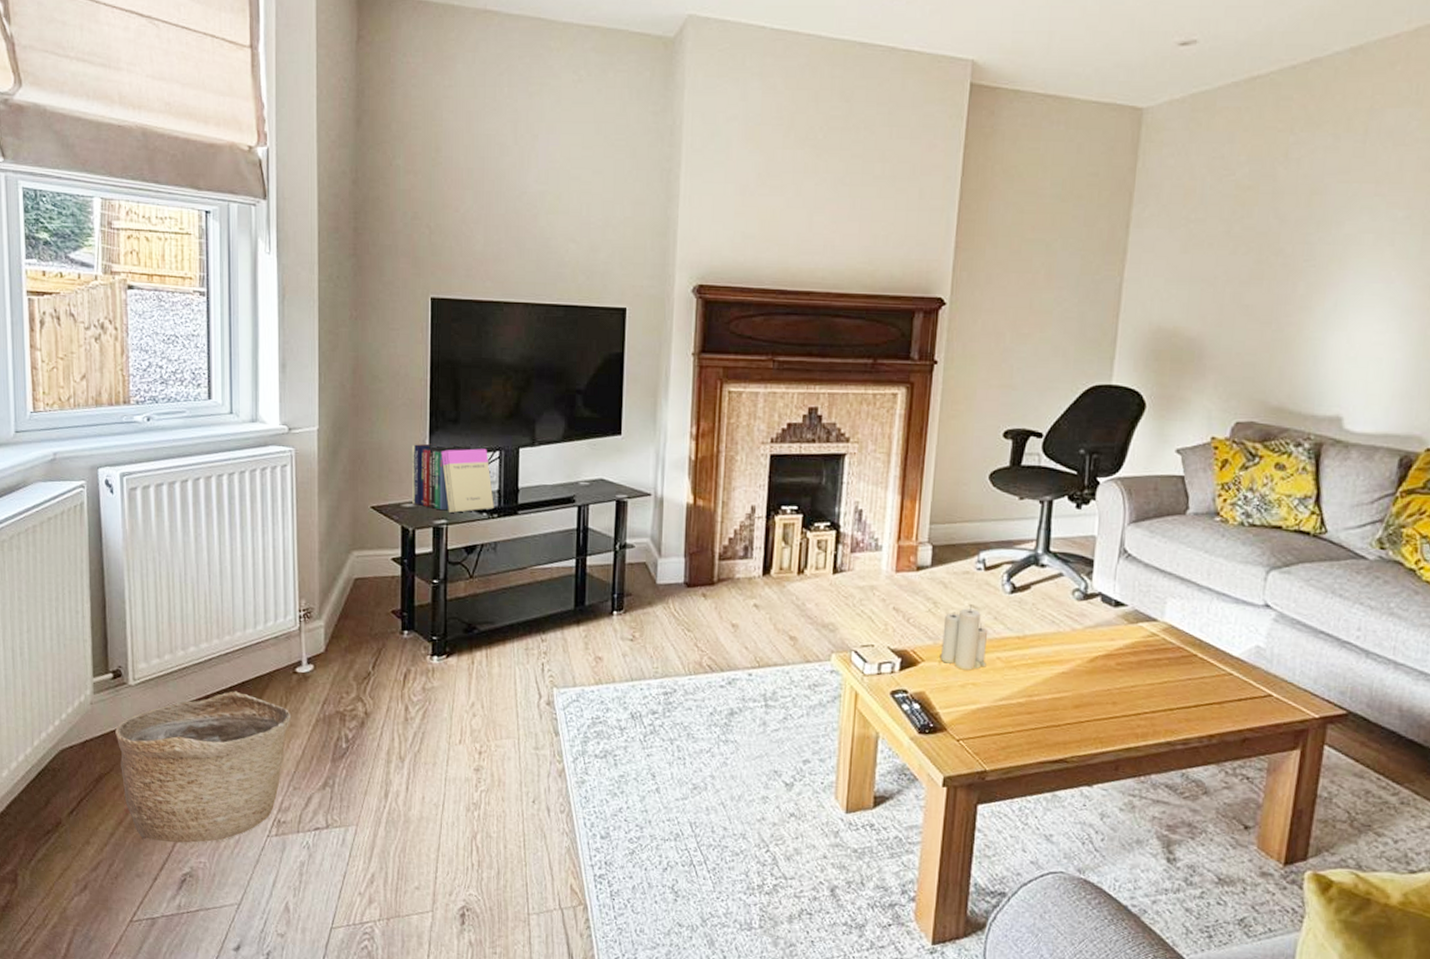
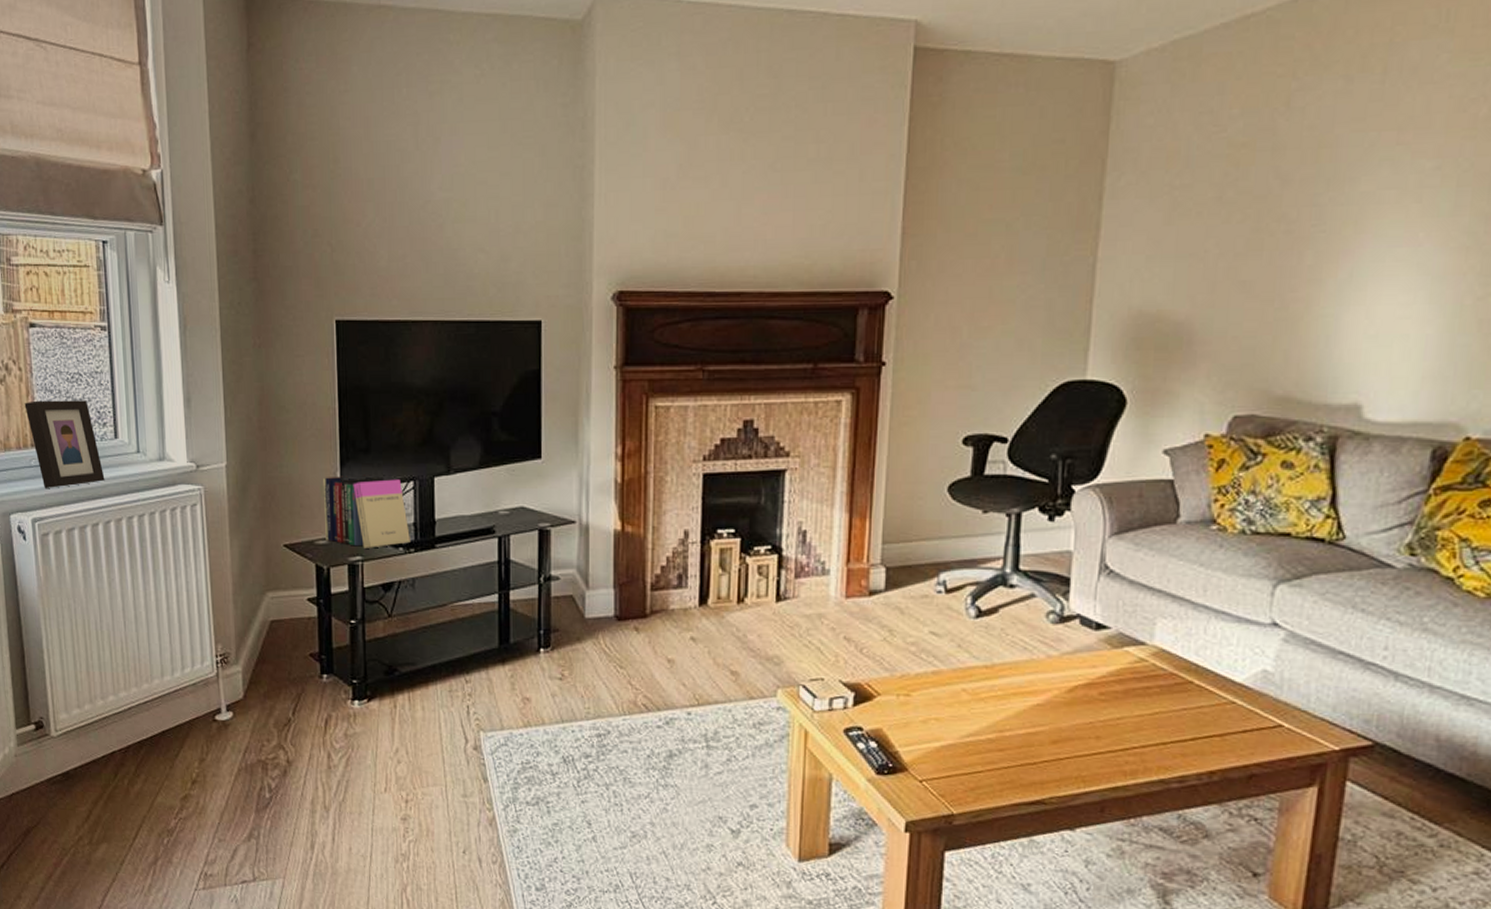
basket: present [115,691,292,843] -> none [40,740,214,897]
picture frame: none [118,359,196,444] -> present [24,400,105,488]
candle: present [940,606,988,671] -> none [898,633,952,704]

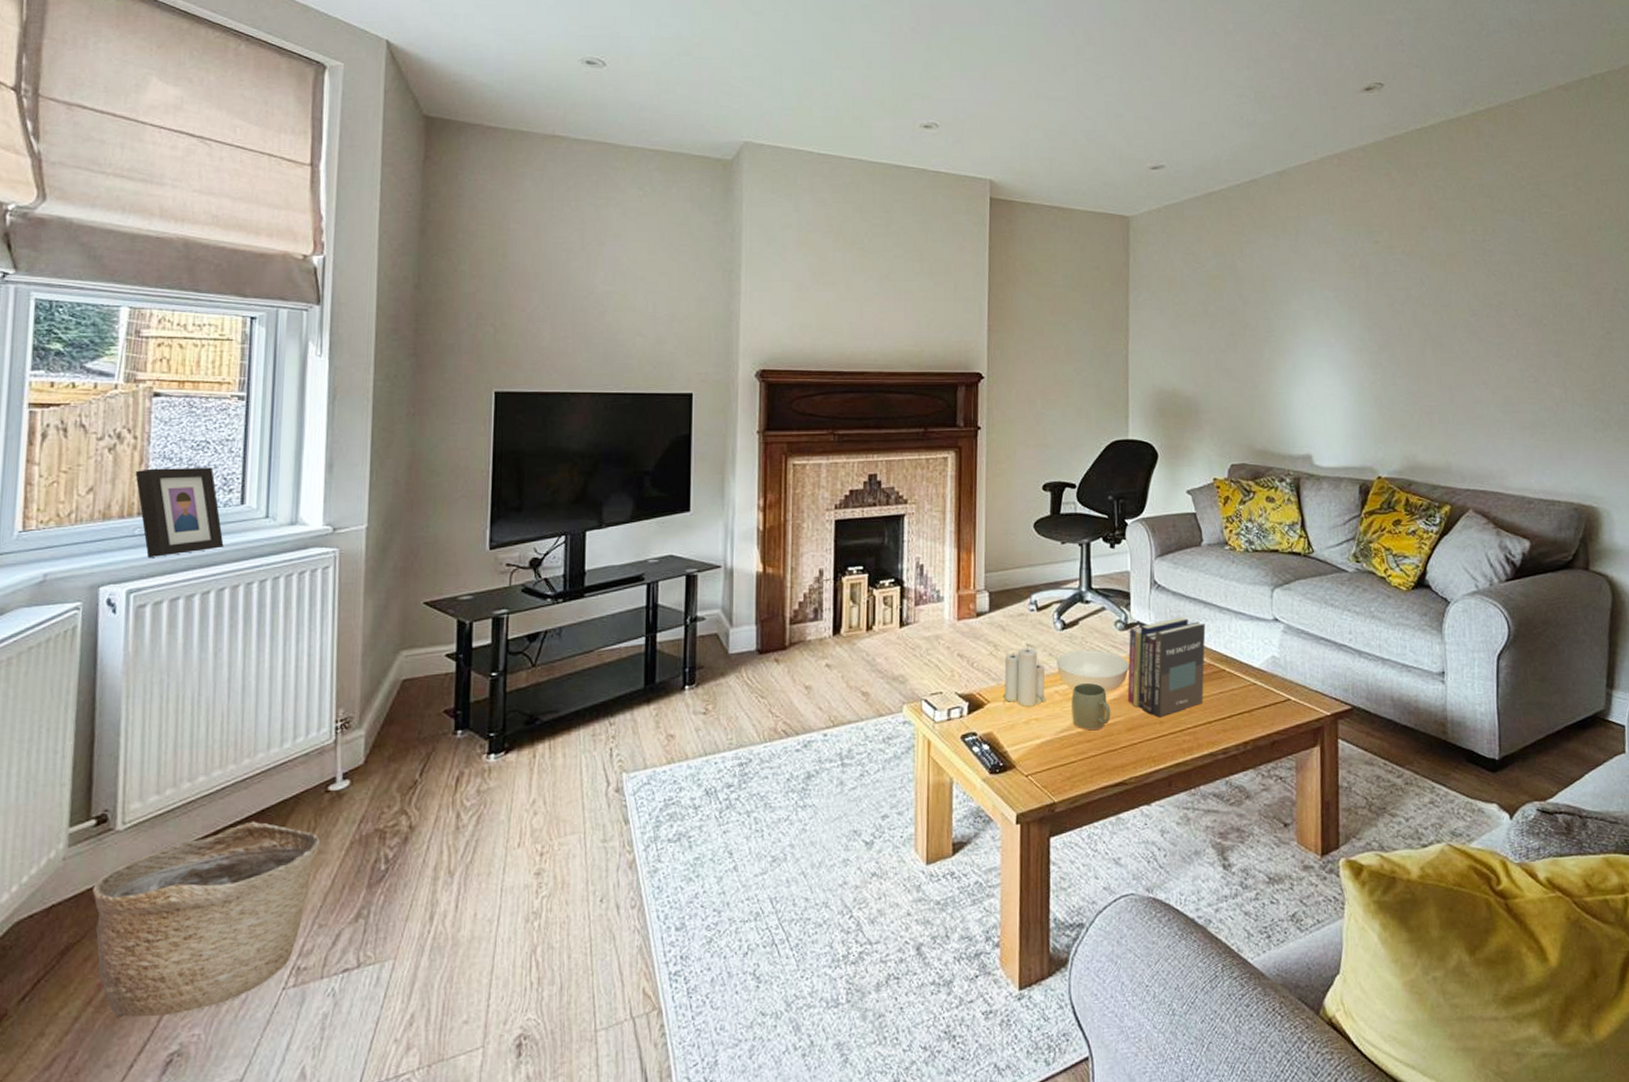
basket: none [40,740,214,897] -> present [93,821,321,1018]
books: present [322,475,410,548] -> none [469,531,559,601]
candle: none [898,633,952,704] -> present [1004,645,1046,707]
bowl: none [966,643,1062,700] -> present [1057,650,1130,696]
mug: none [981,682,1033,739] -> present [1071,682,1111,731]
books: none [1055,612,1172,732] -> present [1127,617,1206,717]

